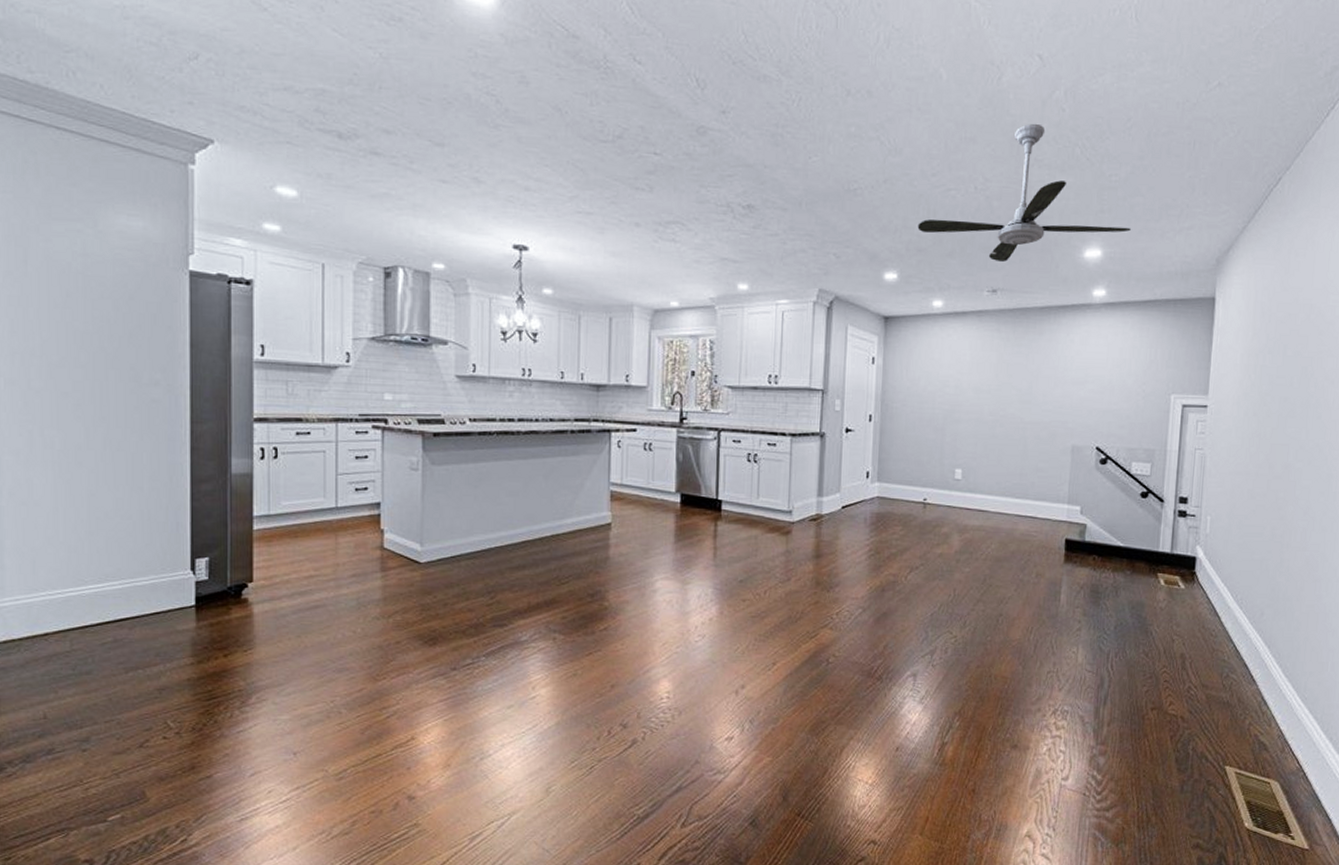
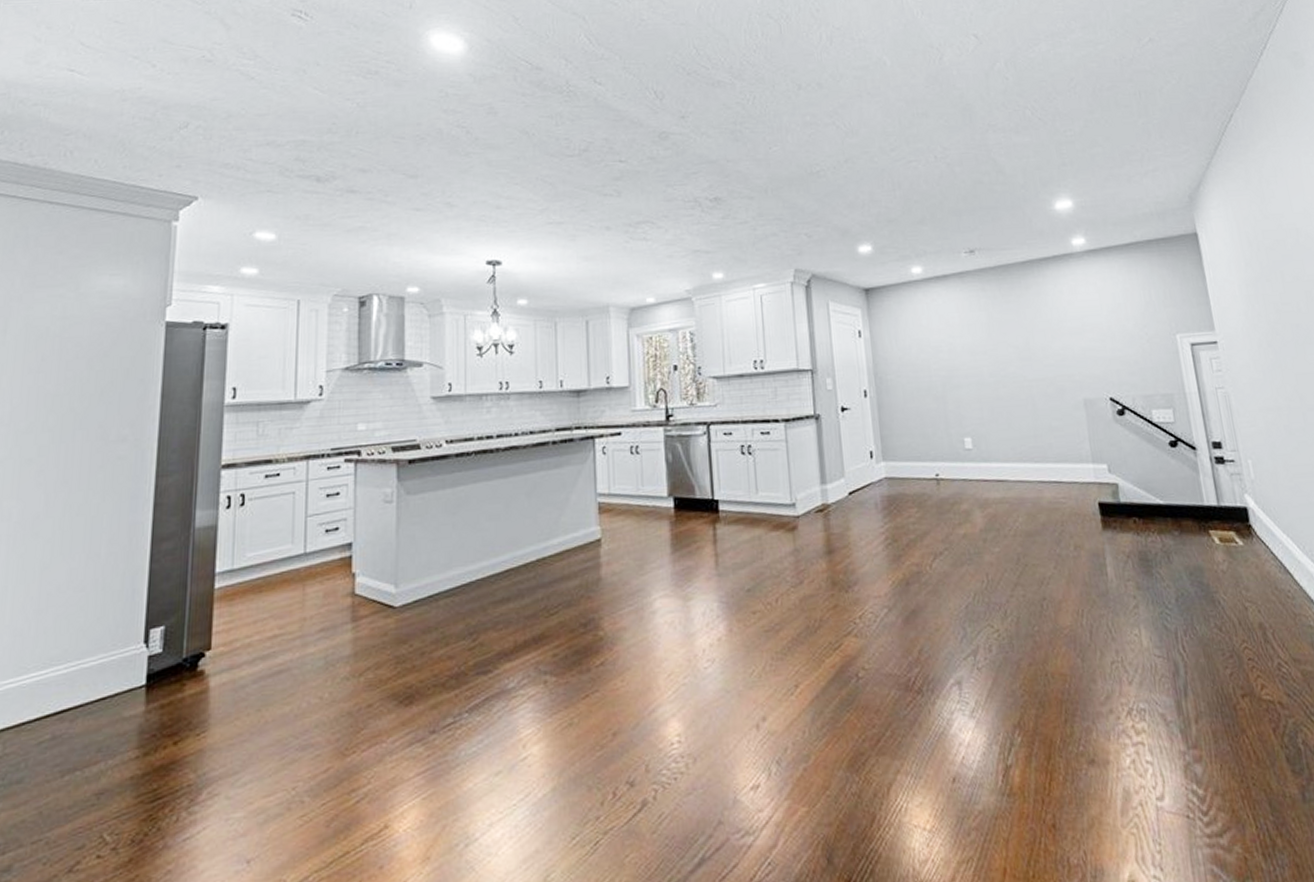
ceiling fan: present [917,123,1131,263] -> none [884,93,1096,224]

